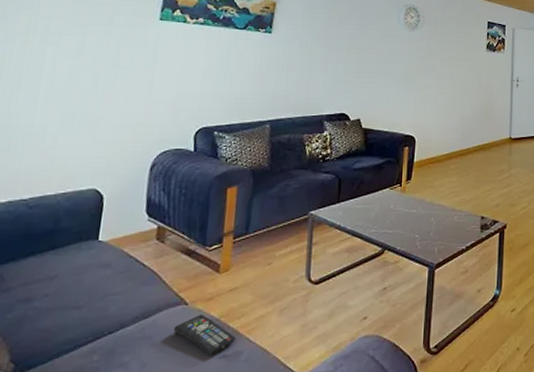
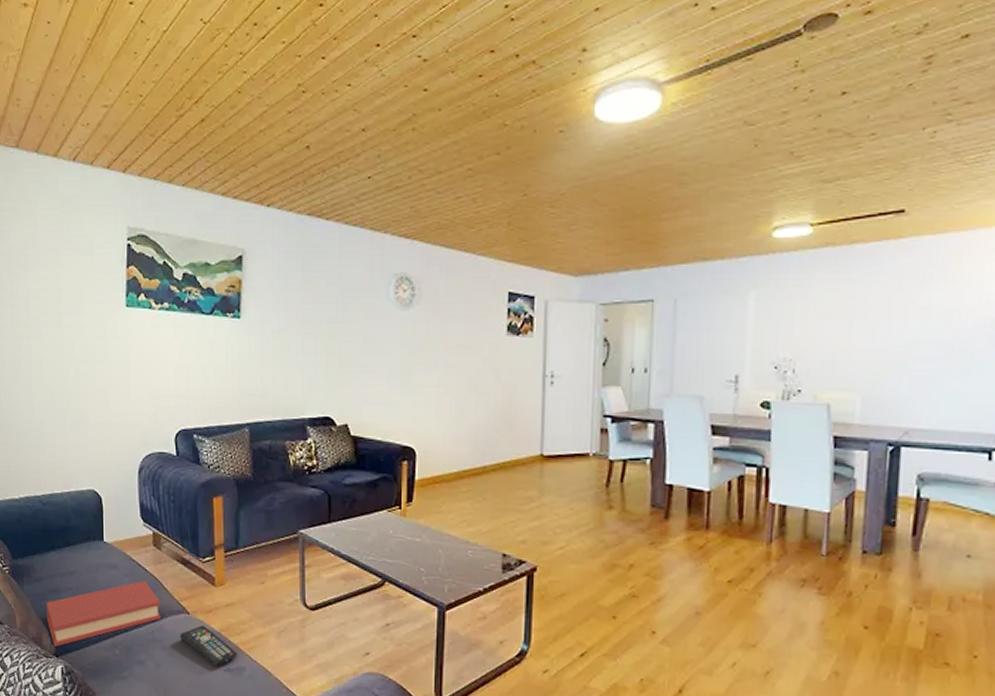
hardback book: none [9,276,157,364] -> present [47,580,161,647]

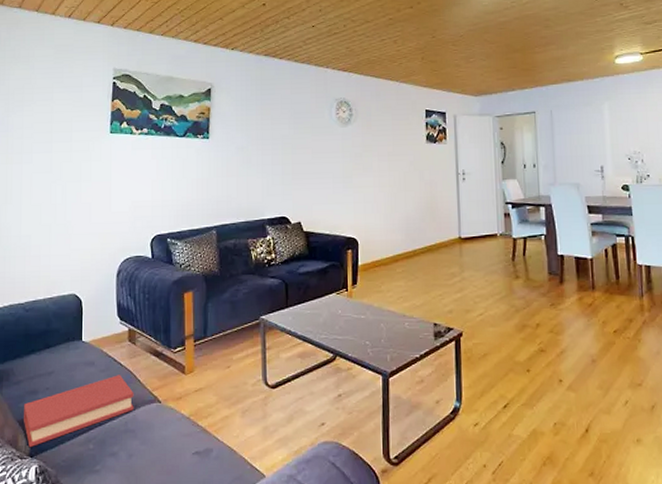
remote control: present [179,625,237,666] -> none [151,412,205,450]

